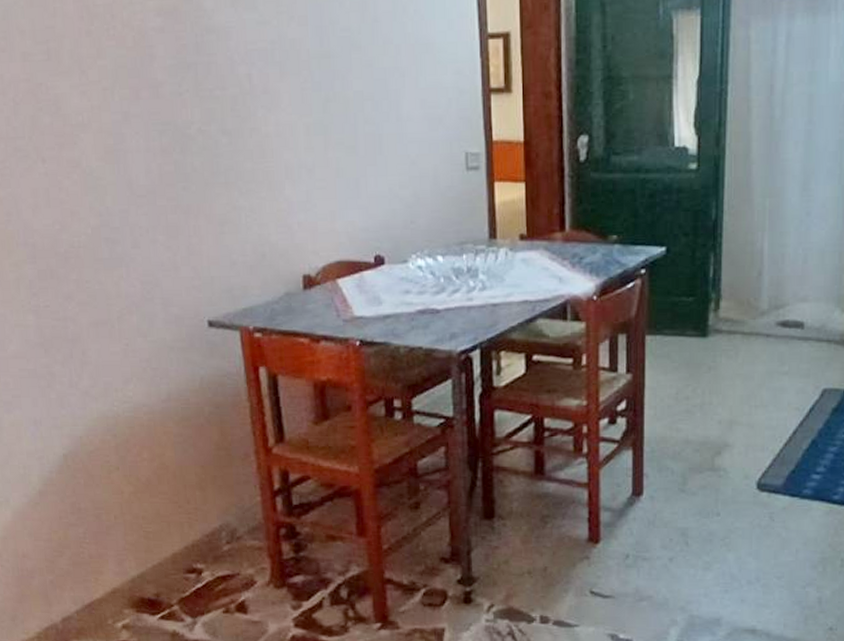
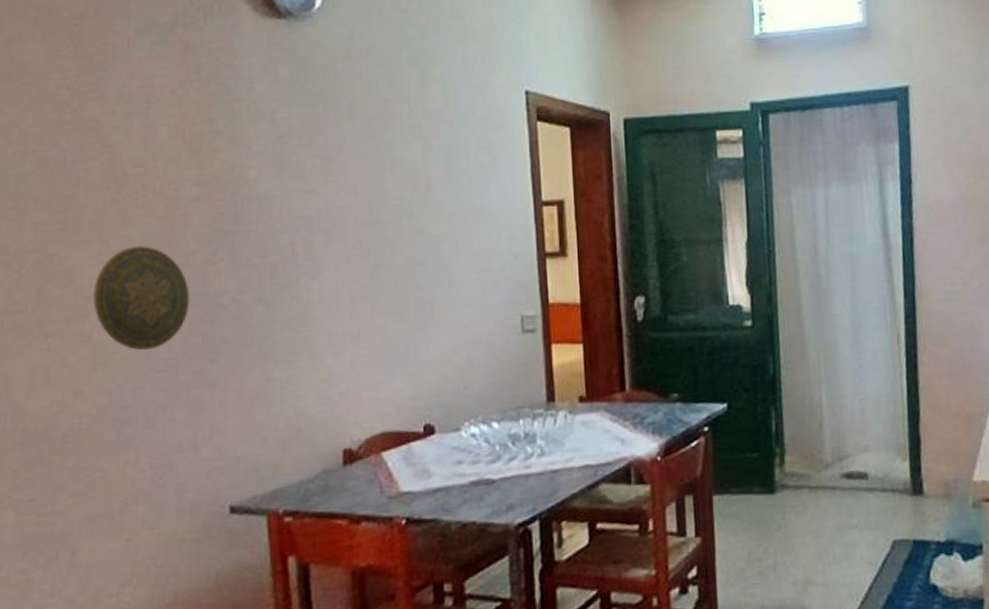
decorative plate: none [78,76,162,177] -> present [93,246,190,351]

